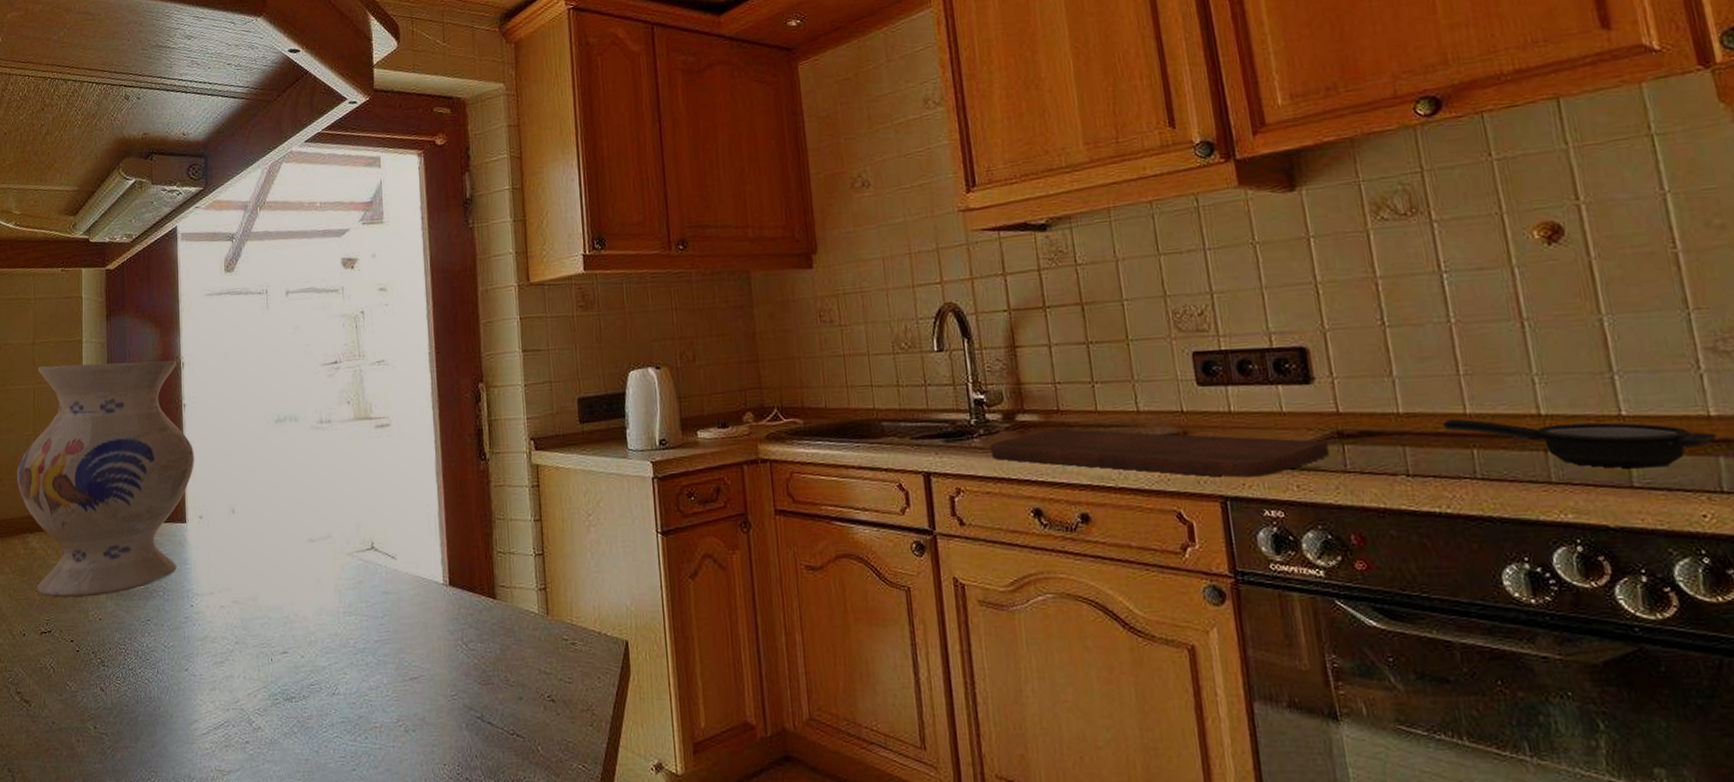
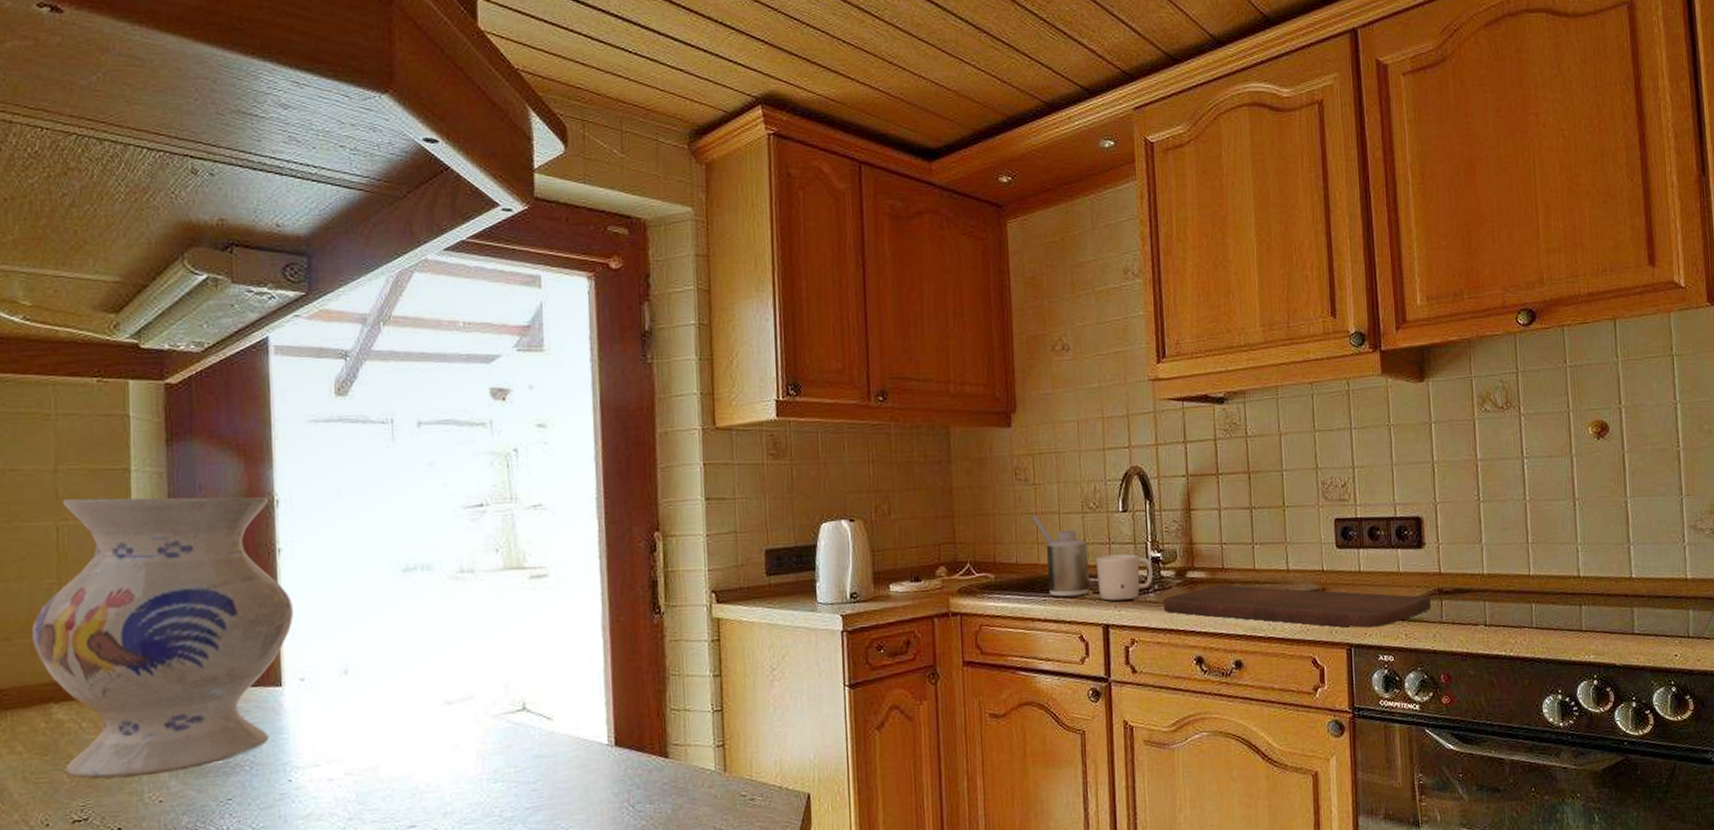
soap dispenser: none [839,356,907,444] -> present [1031,514,1090,598]
mug: none [911,396,978,448] -> present [1095,554,1154,602]
frying pan: present [1442,418,1717,469] -> none [1513,579,1689,619]

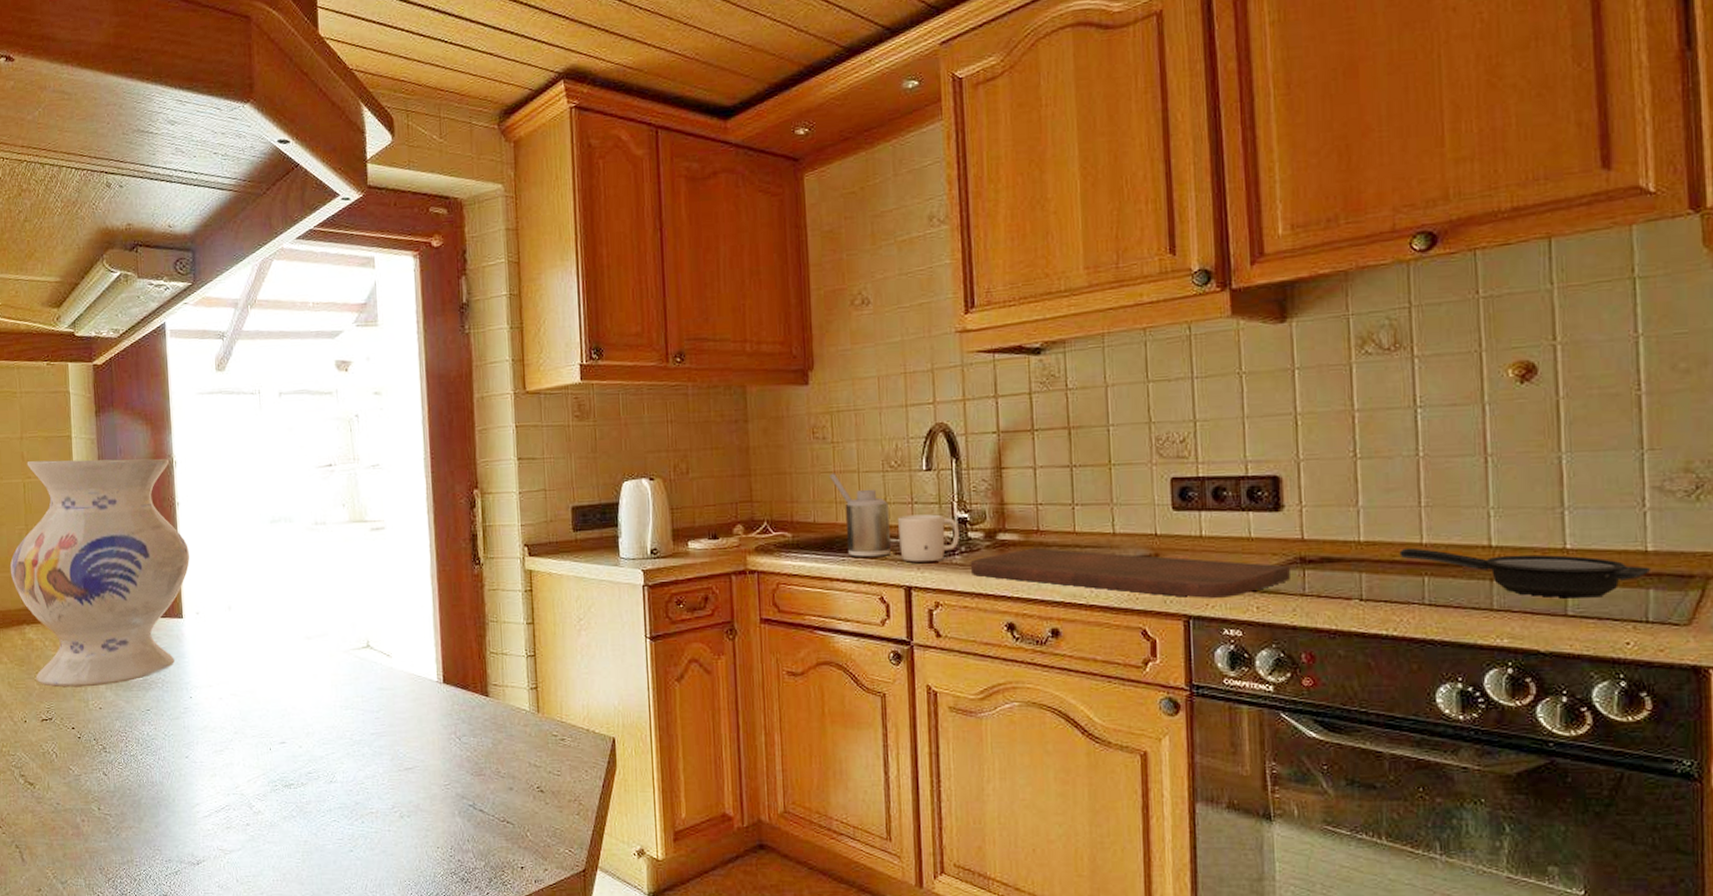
frying pan: none [1513,579,1689,619] -> present [1399,547,1650,598]

